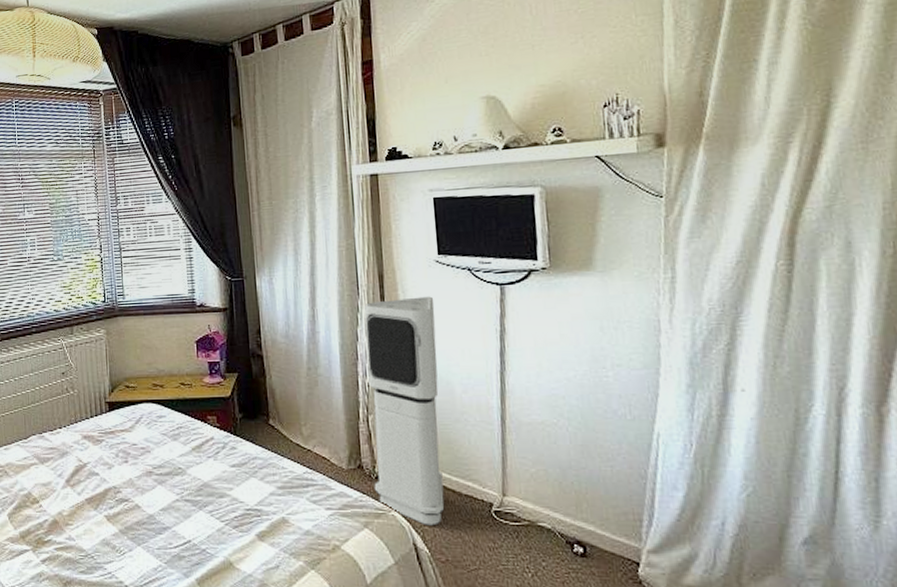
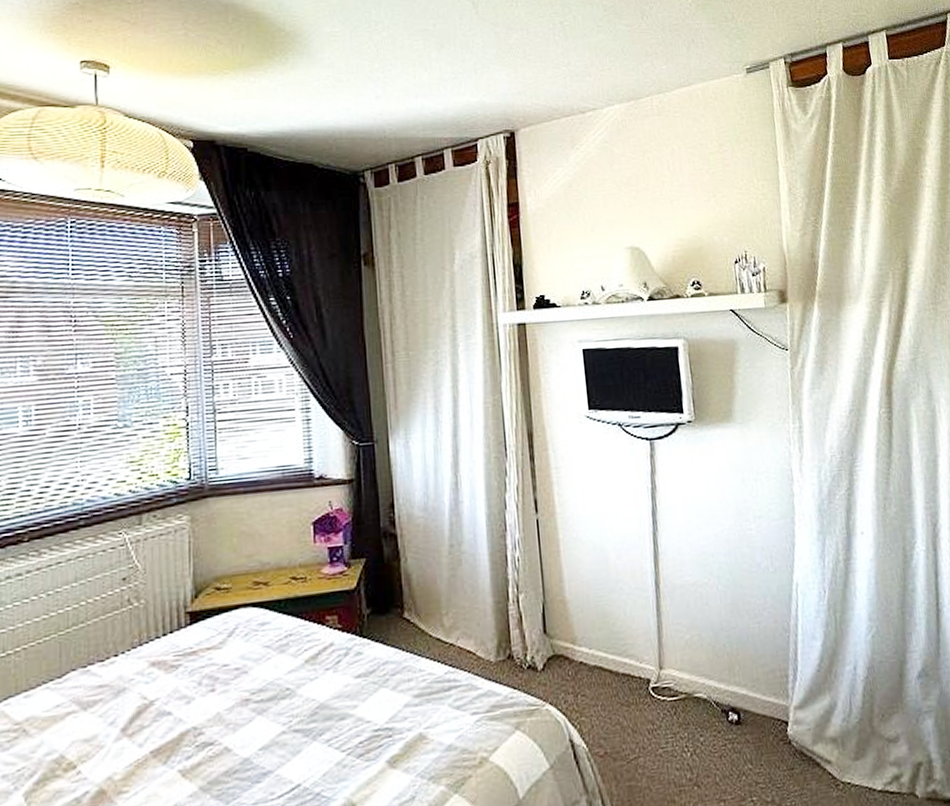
air purifier: present [364,296,444,526] -> none [513,455,601,716]

